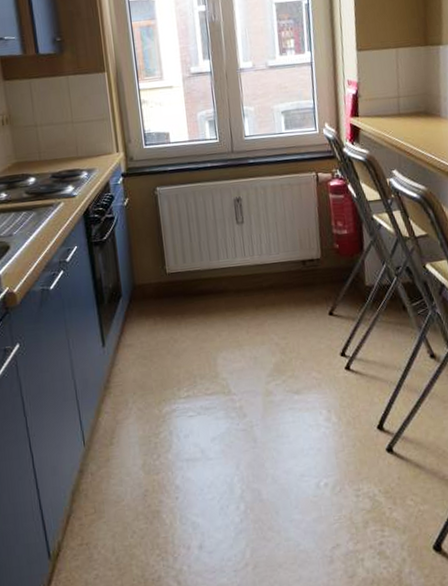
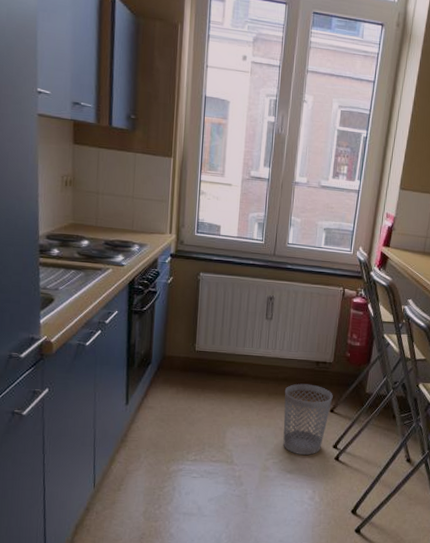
wastebasket: none [273,287,329,371] -> present [283,383,333,455]

